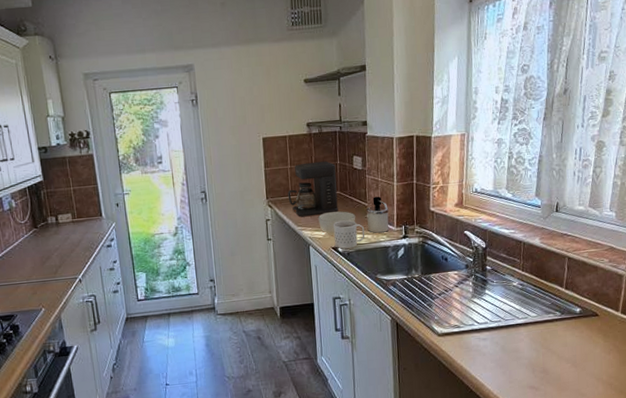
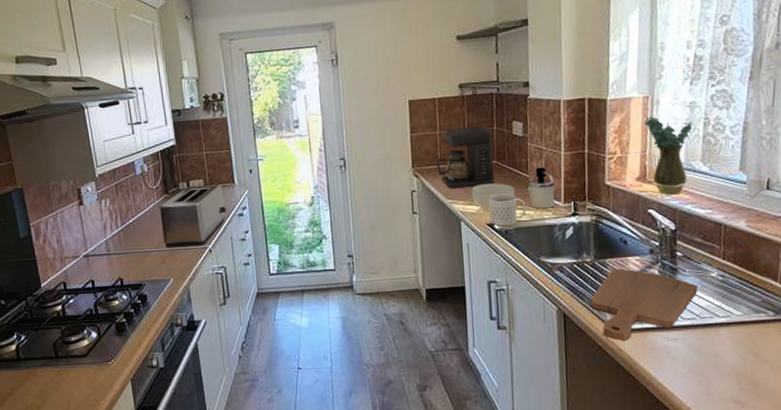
toaster: none [28,218,95,279] -> present [158,184,227,247]
cutting board: none [418,282,503,343] -> present [590,268,698,341]
vase: none [461,151,500,218] -> present [644,115,693,195]

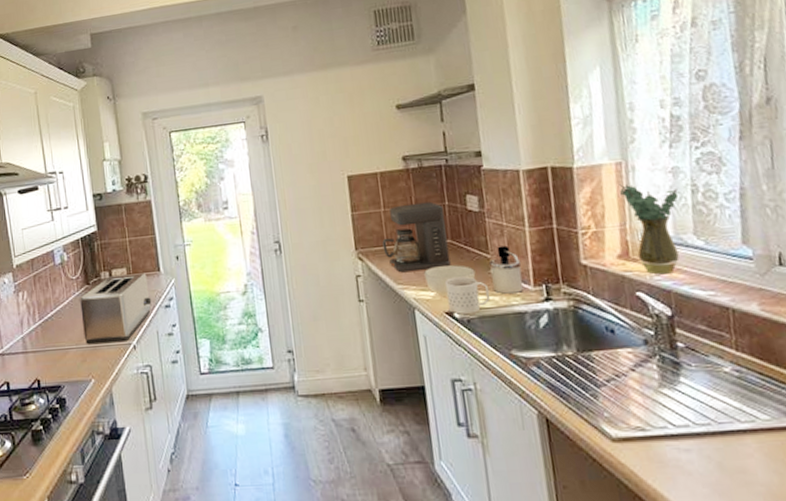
cutting board: present [590,268,698,341] -> none [576,363,710,452]

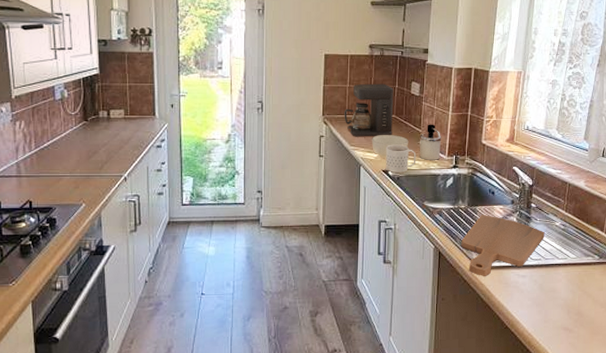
toaster: present [79,273,152,344] -> none [76,115,145,173]
cutting board: none [576,363,710,452] -> present [461,215,545,276]
vase: present [619,184,680,275] -> none [517,88,553,156]

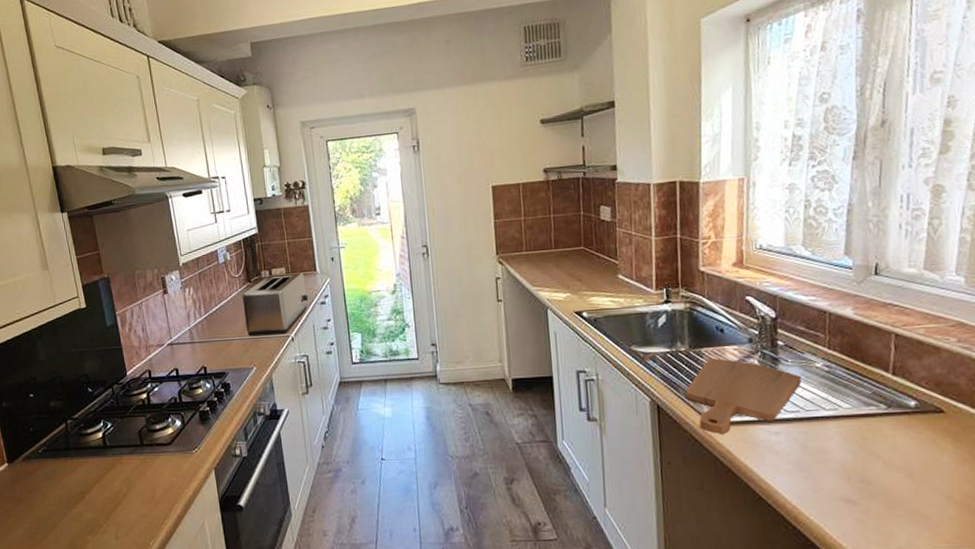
toaster: none [76,115,145,173] -> present [241,272,309,336]
coffee maker: present [344,83,394,137] -> none [521,211,582,276]
bowl: present [371,134,409,160] -> none [557,269,604,300]
mug: present [385,144,416,174] -> none [575,280,616,315]
soap dispenser: present [419,124,442,160] -> none [616,253,647,296]

